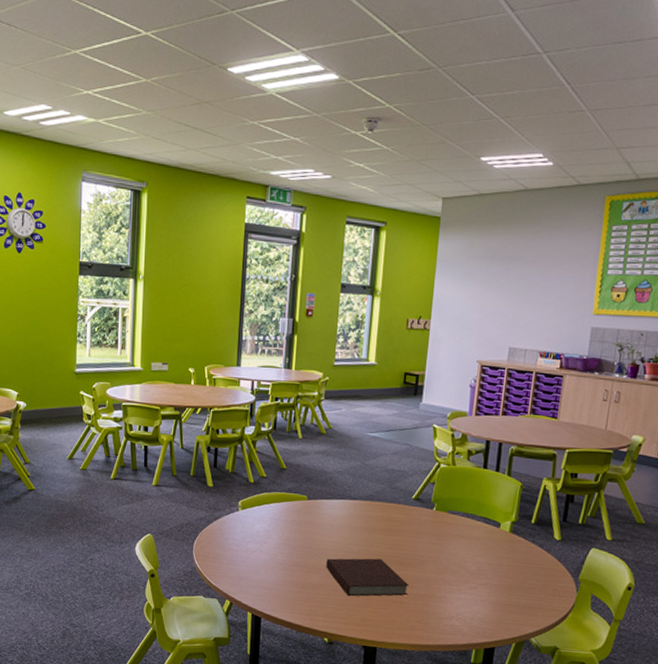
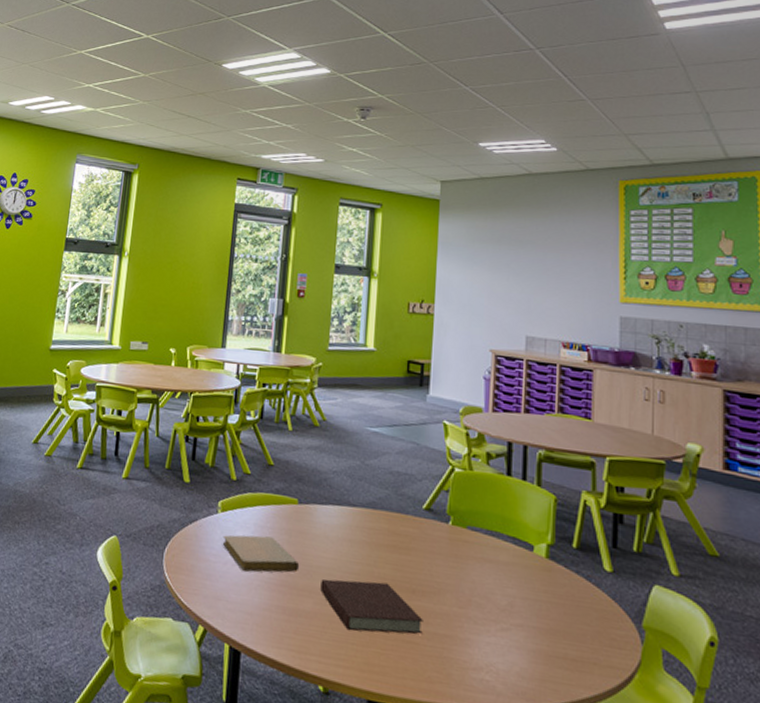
notebook: none [243,527,309,557] -> present [223,535,300,573]

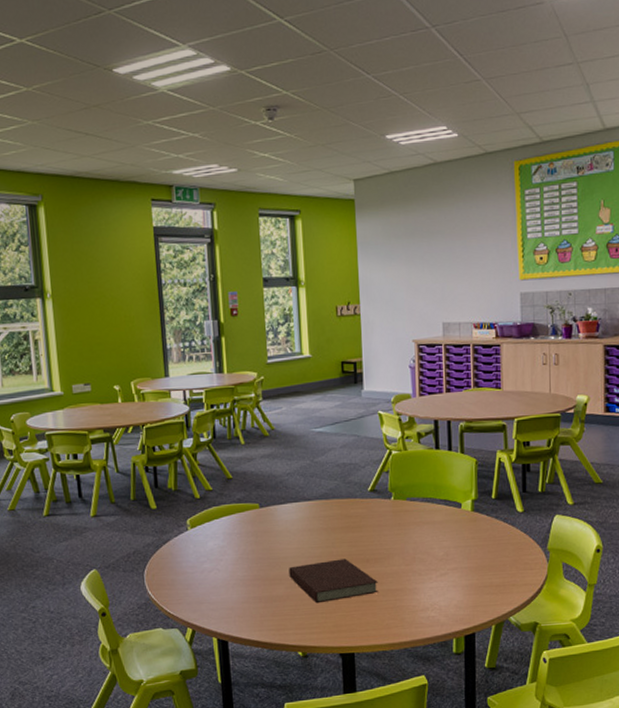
notebook: present [223,535,300,573] -> none [196,541,269,575]

